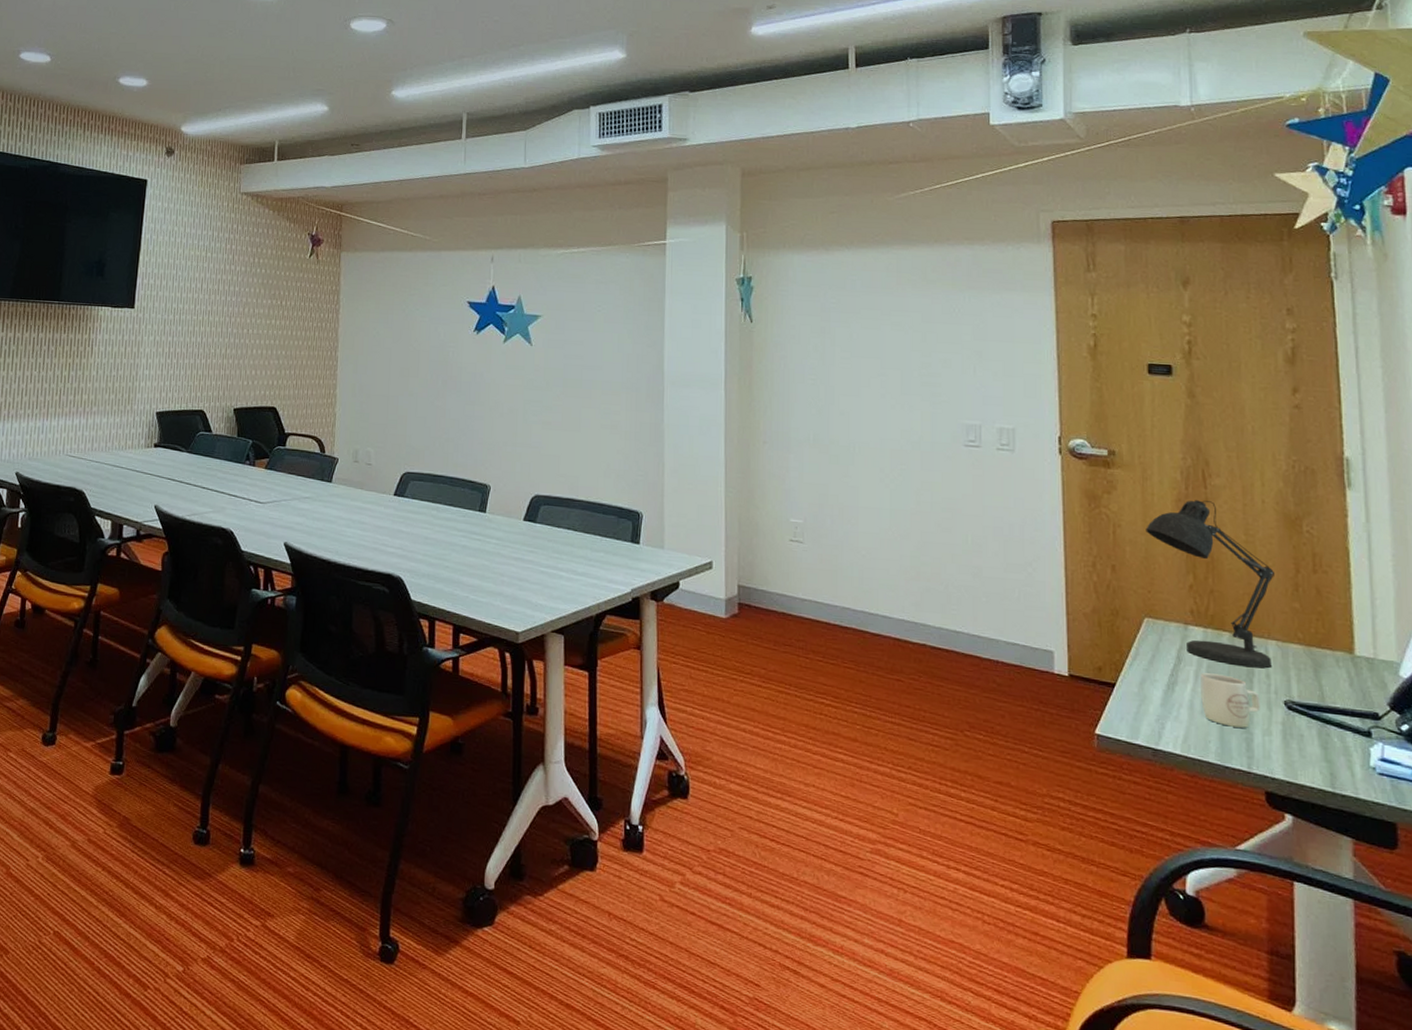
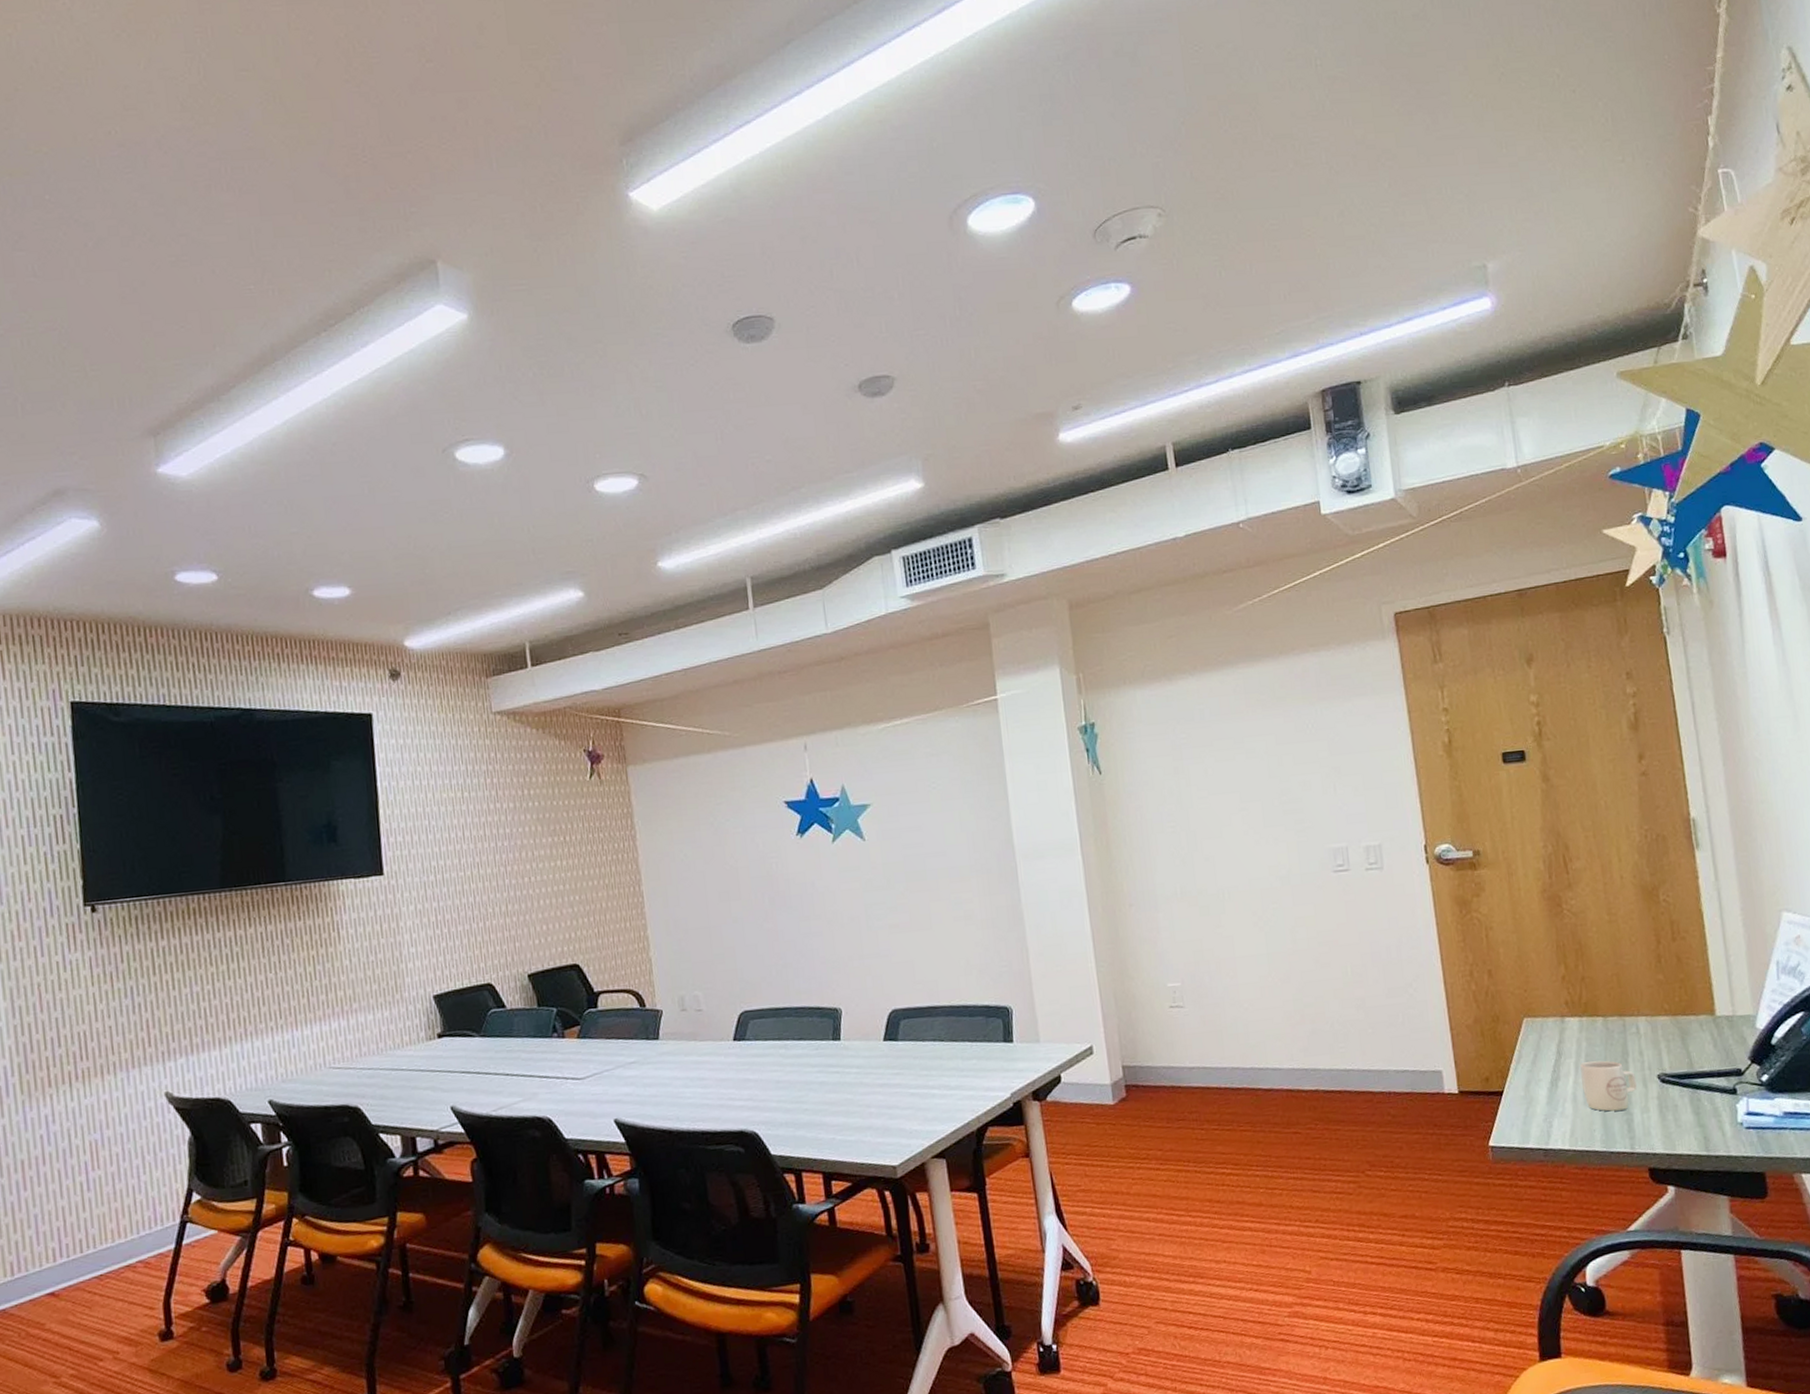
desk lamp: present [1146,500,1275,669] -> none [1516,886,1643,1050]

